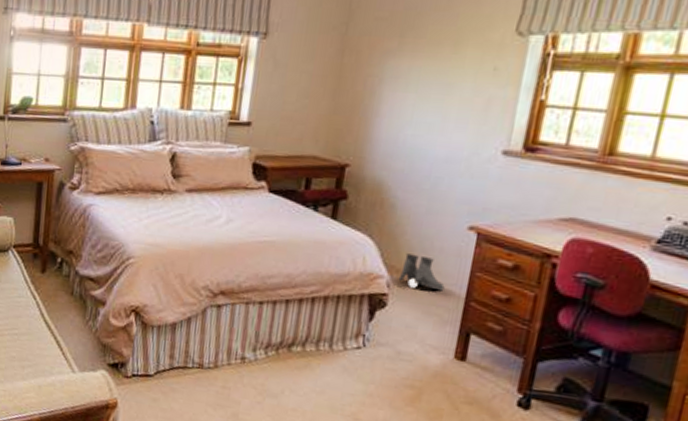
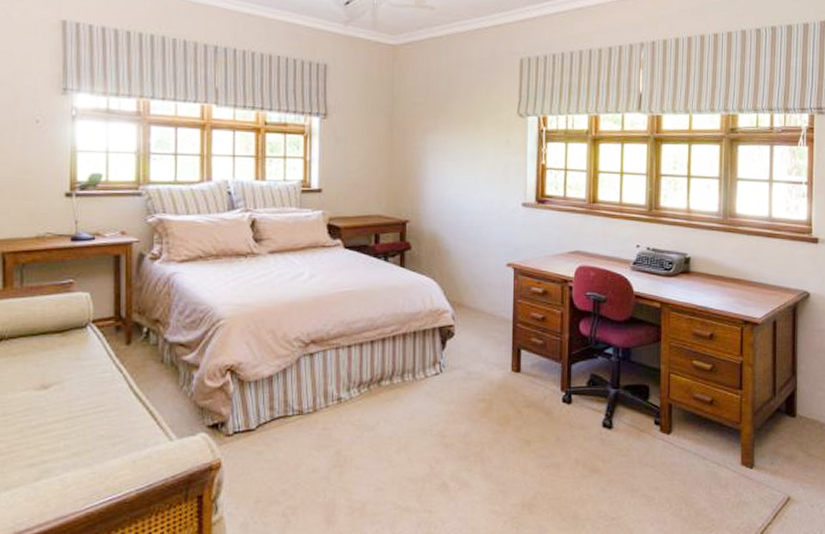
boots: present [398,253,445,291] -> none [460,290,496,318]

